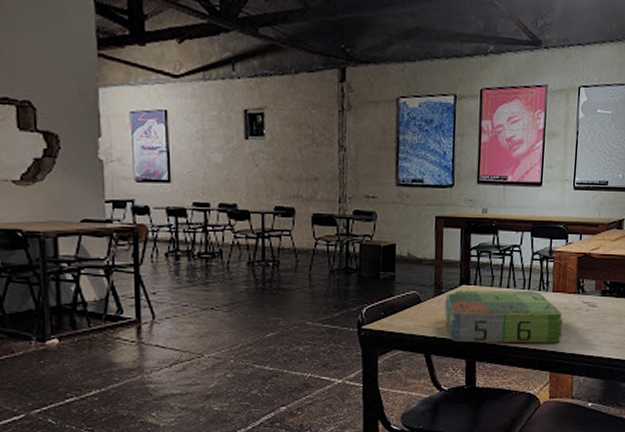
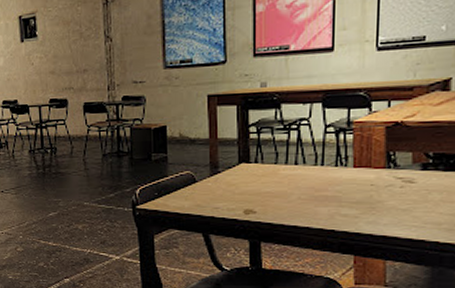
board game: present [444,290,564,344] -> none [222,167,370,224]

